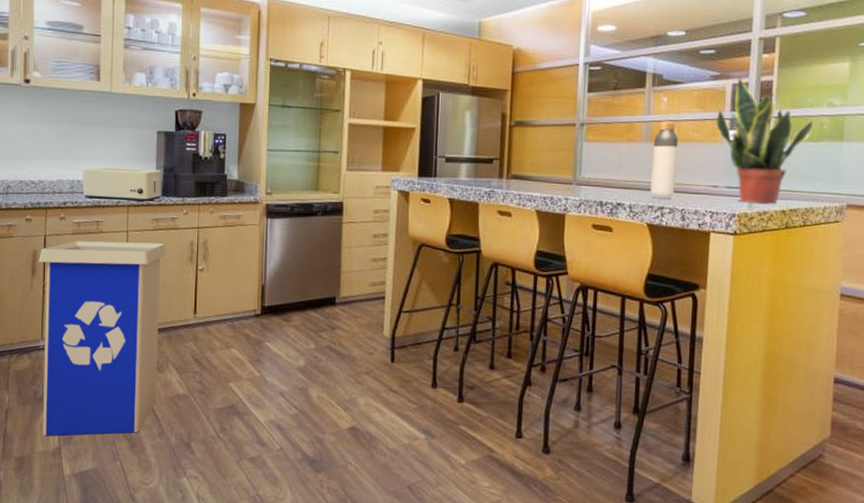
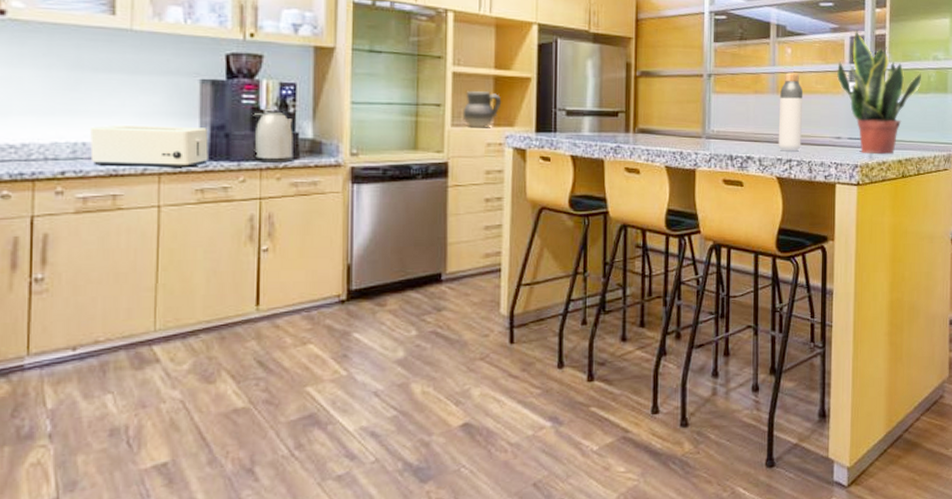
recycling bin: present [38,240,166,437] -> none [21,220,215,486]
kettle: none [193,156,223,199] -> present [251,111,293,163]
ceramic jug: none [356,140,390,174] -> present [462,91,502,130]

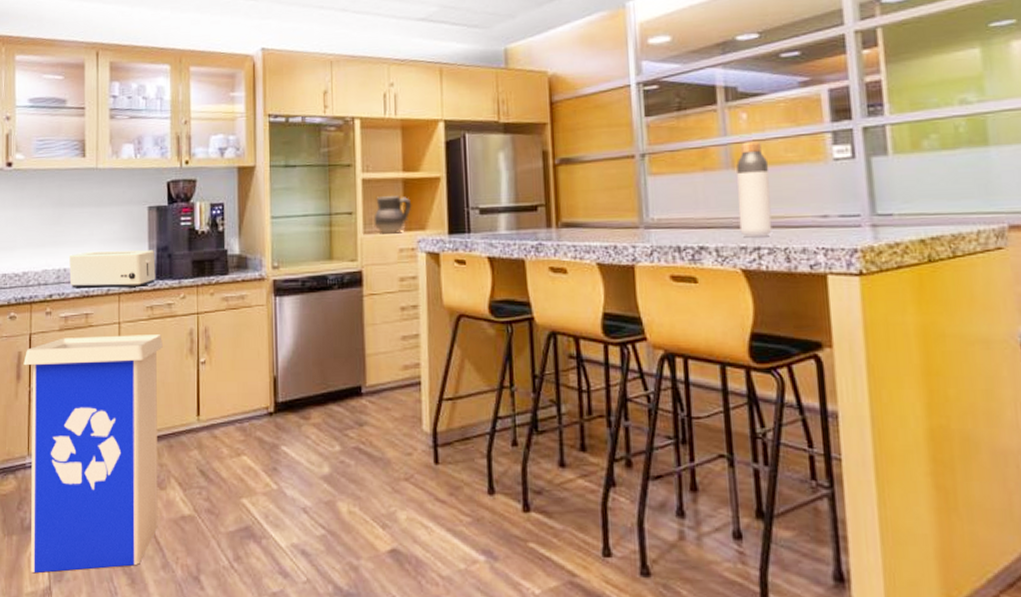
recycling bin: none [21,220,215,486] -> present [23,334,163,574]
kettle: present [251,111,293,163] -> none [188,230,224,279]
potted plant: present [836,29,922,155] -> none [812,79,945,235]

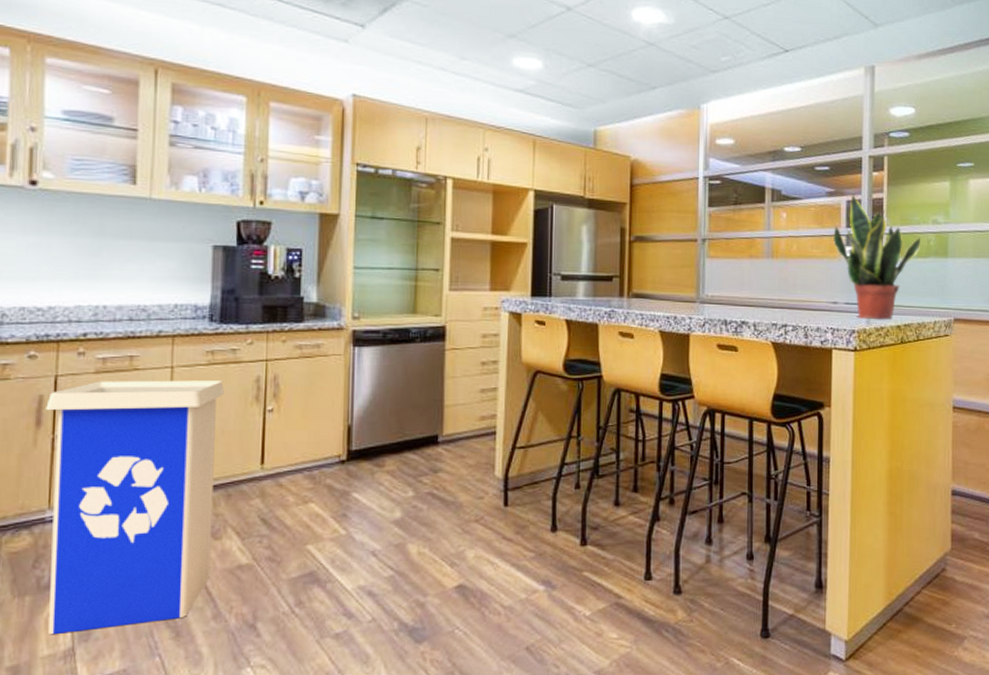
toaster: present [69,250,156,288] -> none [110,288,219,331]
ceramic jug: present [374,196,412,235] -> none [460,256,499,294]
bottle: present [736,141,772,238] -> none [773,237,799,317]
potted plant: none [812,79,945,235] -> present [832,193,921,320]

